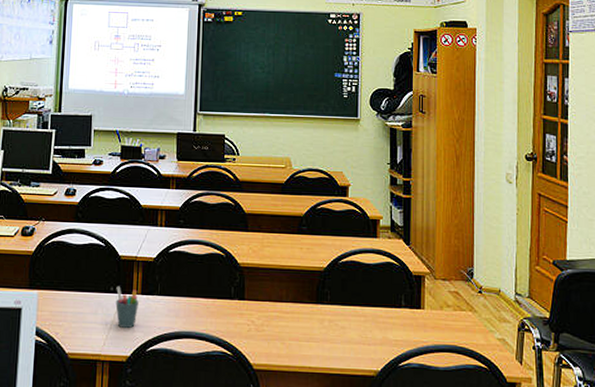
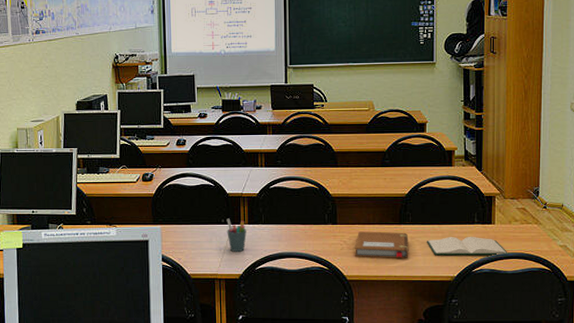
notebook: none [264,310,327,346] -> present [355,231,409,258]
hardback book: none [347,321,441,348] -> present [427,236,509,256]

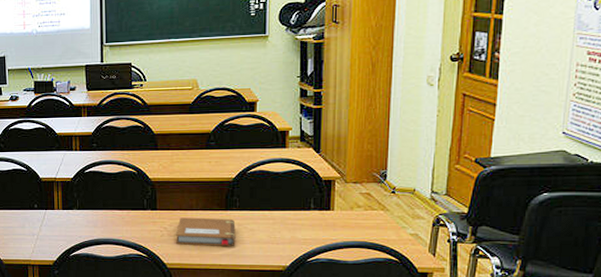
pen holder: present [226,218,247,252] -> none [40,204,60,238]
hardback book: present [427,236,509,256] -> none [256,223,350,244]

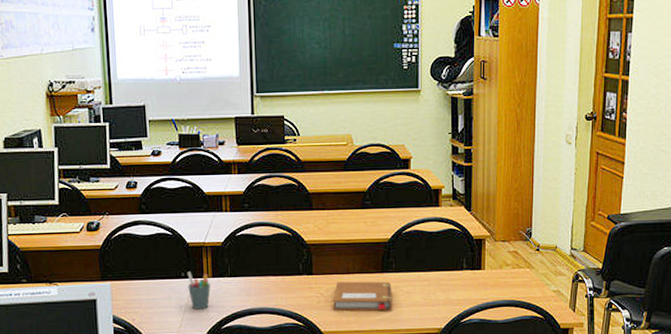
pen holder: none [40,204,60,238] -> present [187,271,211,309]

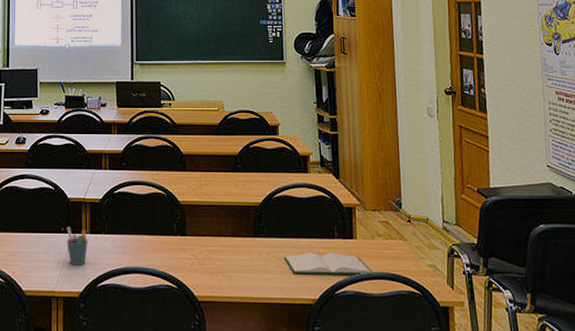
notebook: present [333,281,392,311] -> none [206,244,265,277]
hardback book: none [412,283,500,307] -> present [284,252,374,276]

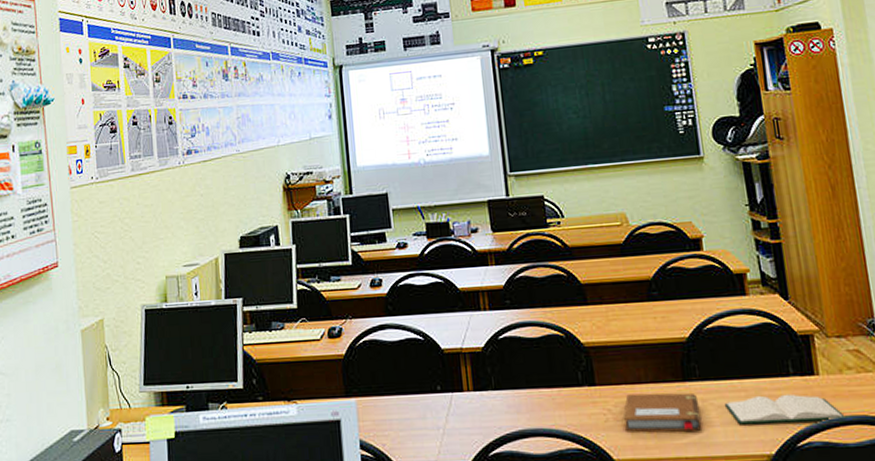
pen holder: present [66,226,88,265] -> none [443,384,473,431]
notebook: none [206,244,265,277] -> present [624,392,702,432]

